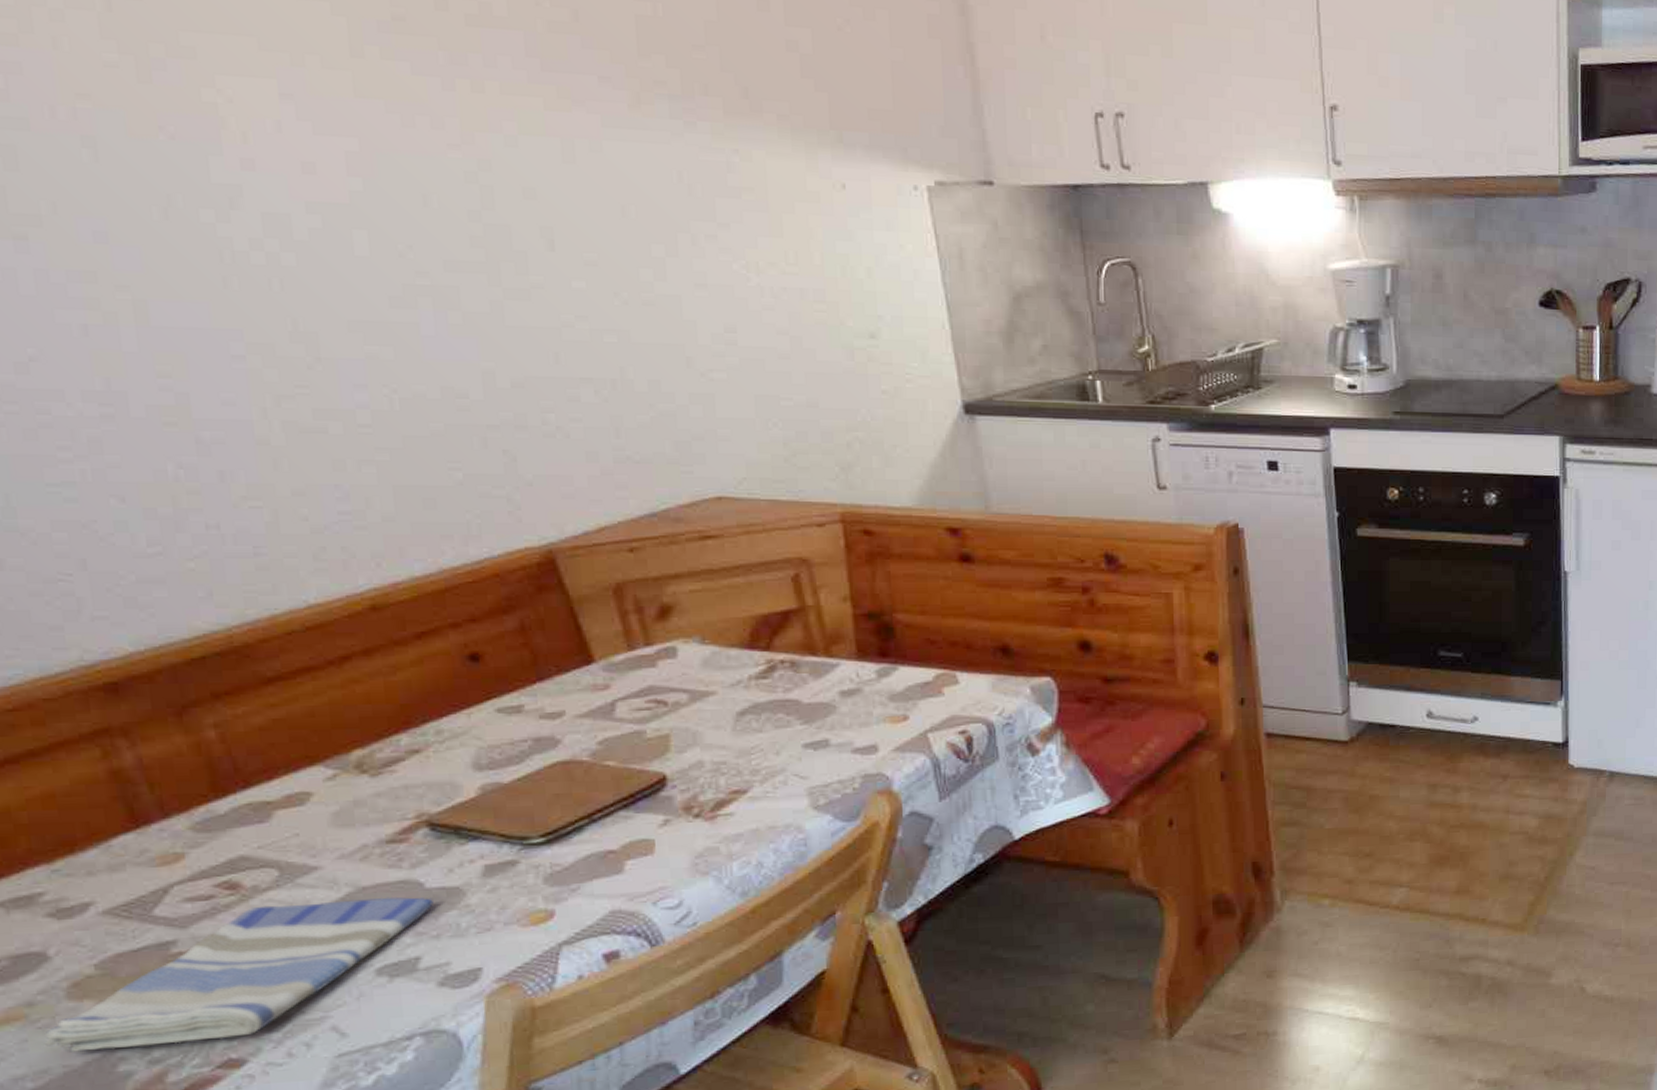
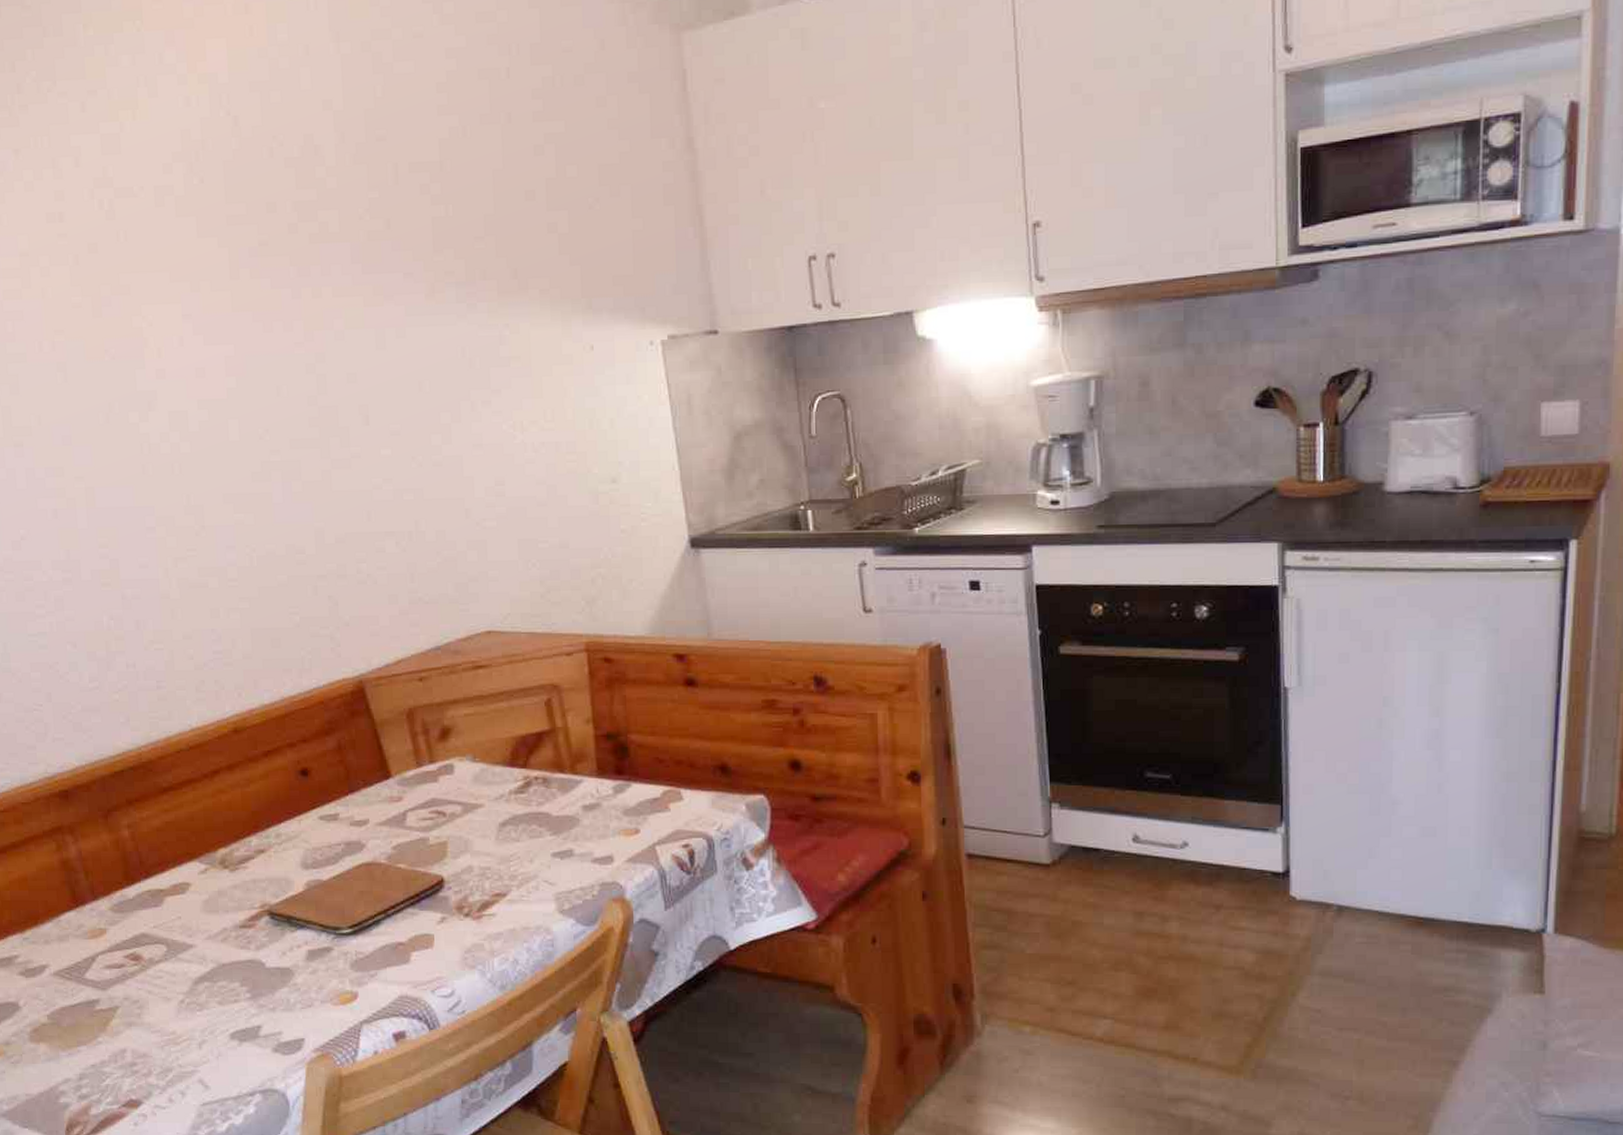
dish towel: present [44,896,434,1052] -> none [15,973,271,1084]

